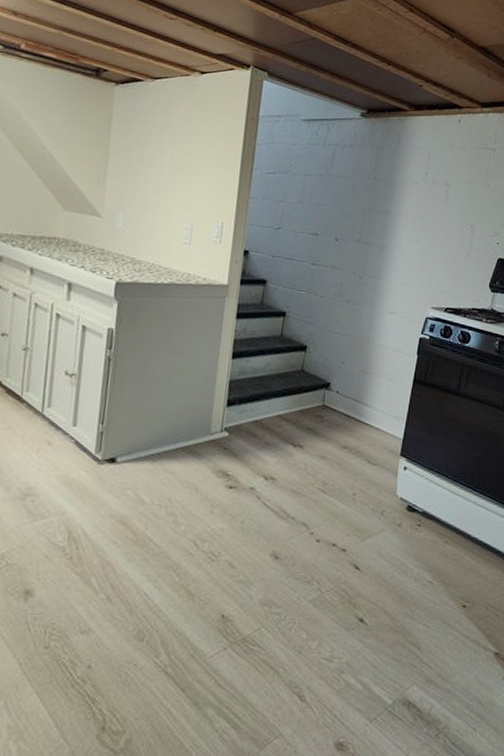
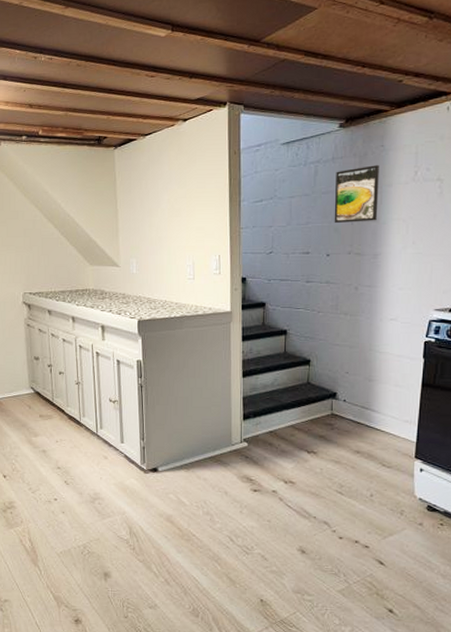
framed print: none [346,158,394,213] -> present [334,165,379,223]

